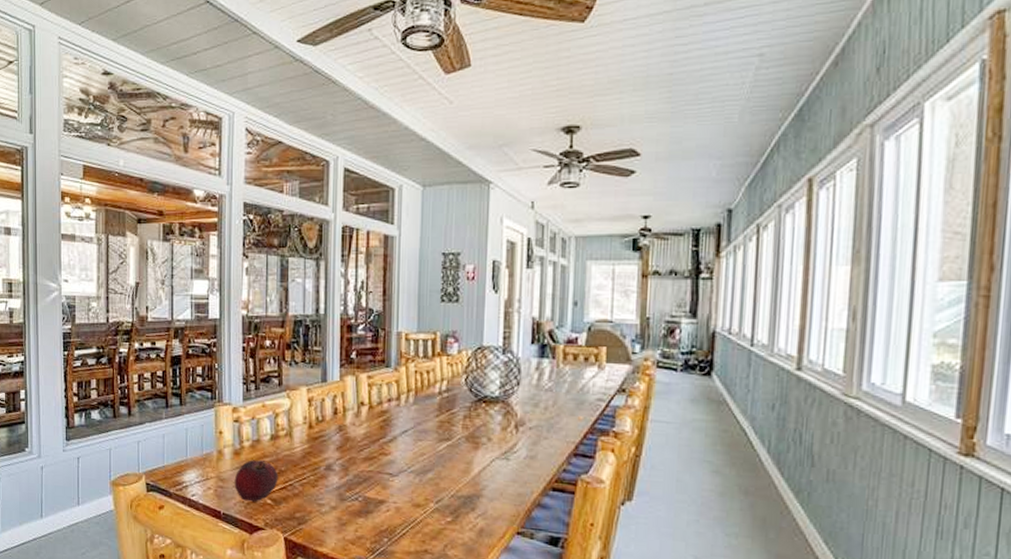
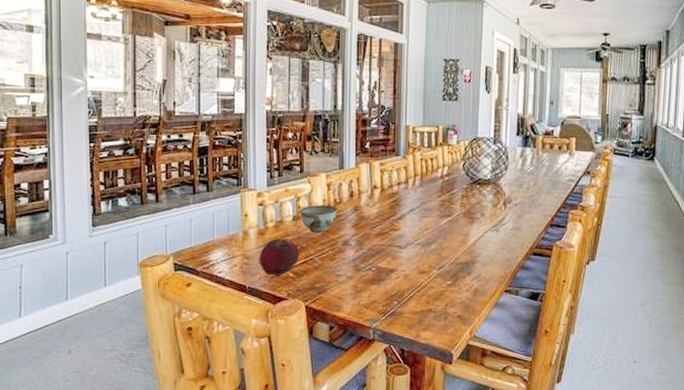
bowl: none [278,423,320,455] -> present [299,205,337,233]

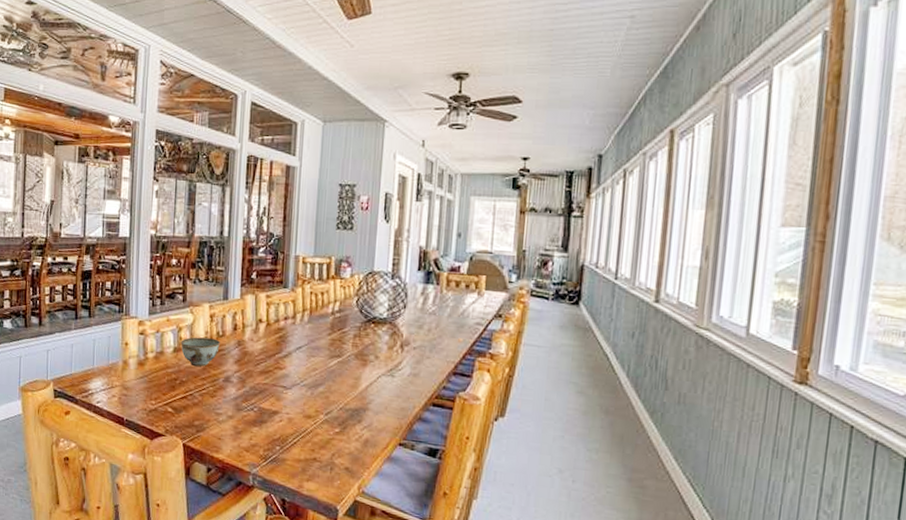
fruit: present [259,238,300,276] -> none [137,370,180,410]

